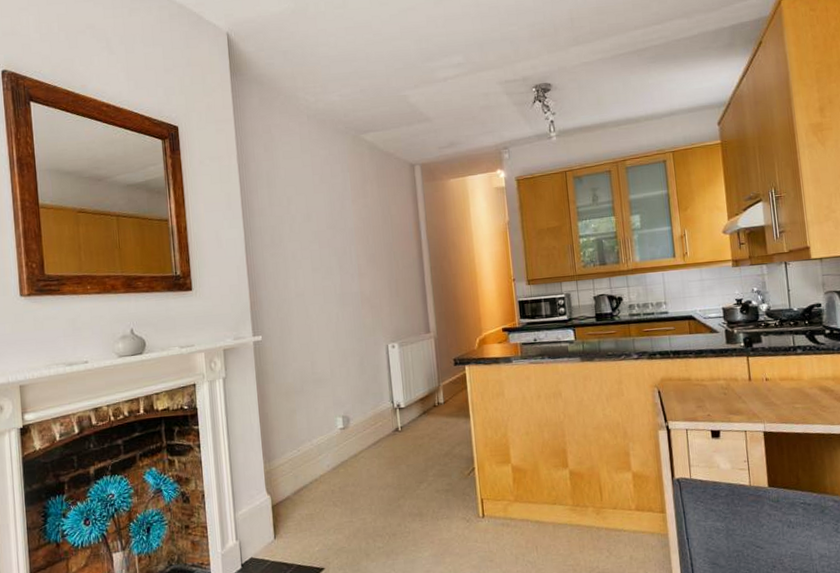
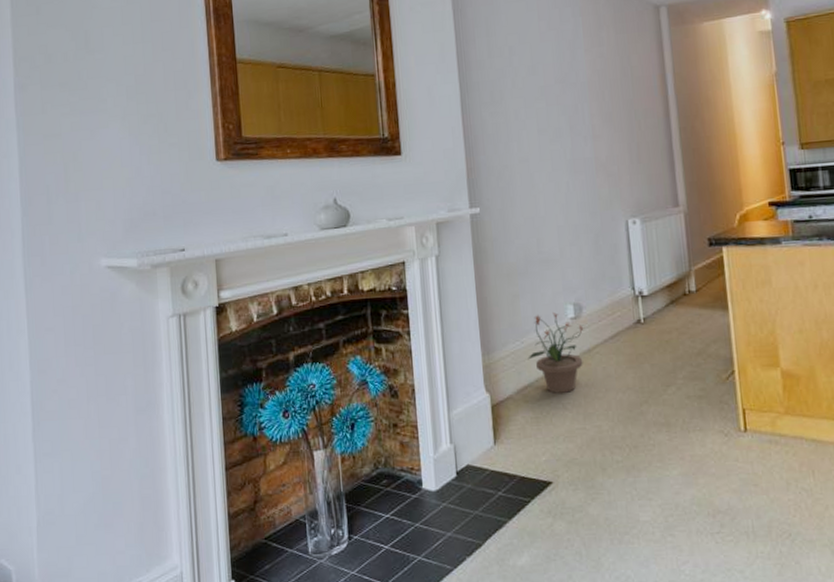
potted plant: none [303,424,352,493] -> present [528,313,585,393]

